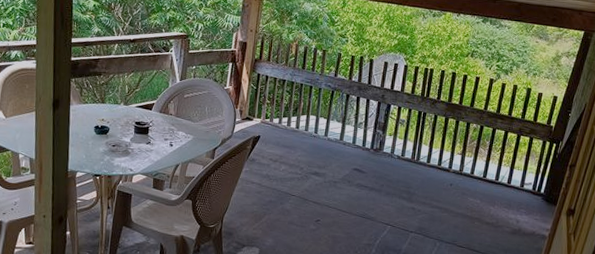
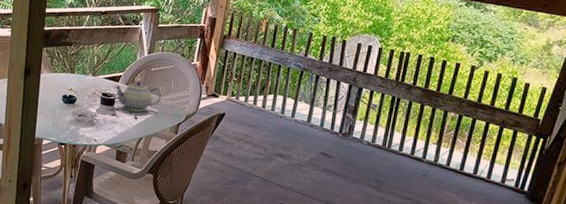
teapot: none [147,107,196,139] -> present [114,80,161,112]

